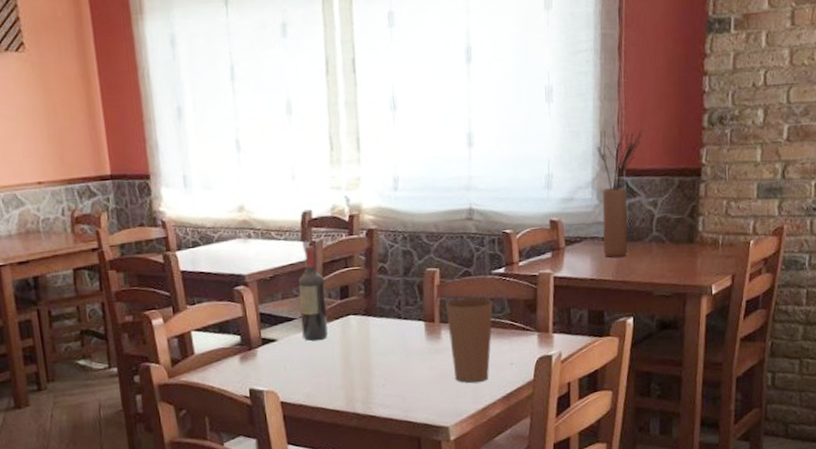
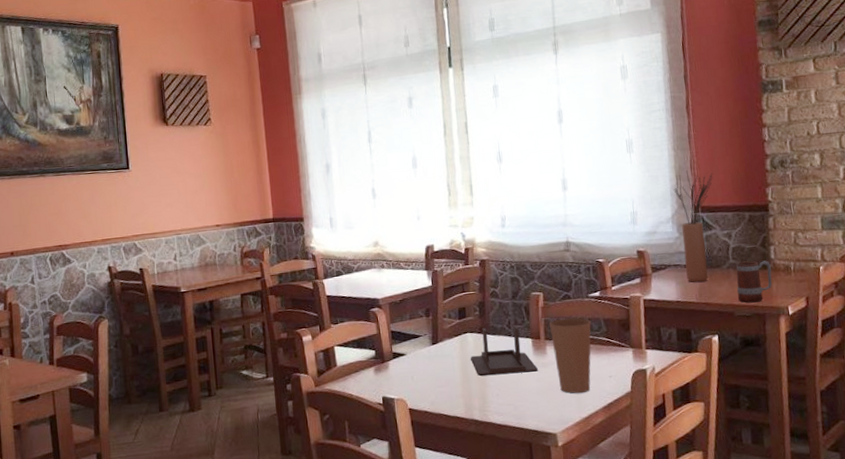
wine bottle: present [298,246,328,341] -> none [423,274,449,355]
napkin holder: none [354,306,430,364] -> present [471,325,538,376]
beer mug: none [658,233,698,281] -> present [736,260,772,303]

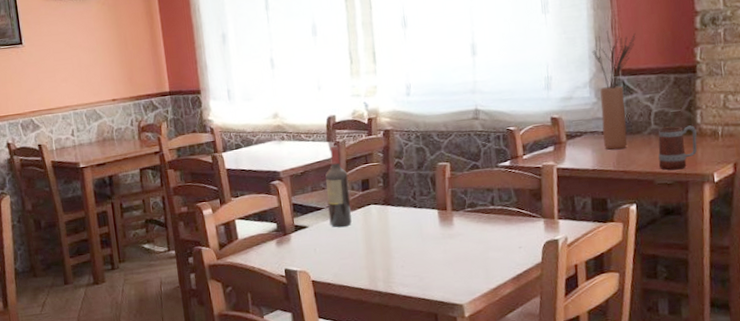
wine bottle: none [423,274,449,355] -> present [325,145,352,227]
napkin holder: present [471,325,538,376] -> none [375,196,444,248]
cup: present [550,318,592,394] -> none [457,188,501,265]

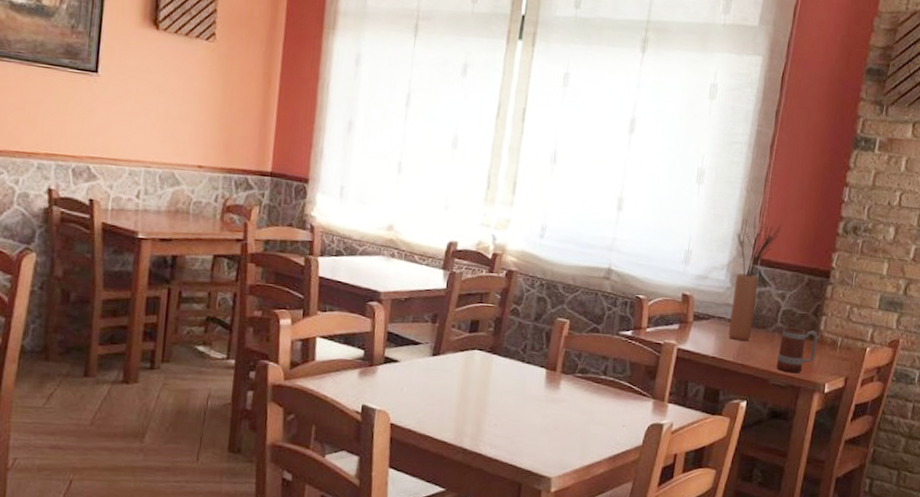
wine bottle: present [325,145,352,227] -> none [425,275,457,369]

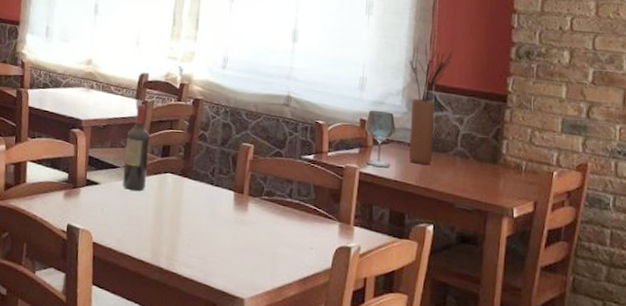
wine bottle: none [425,275,457,369] -> present [123,104,150,191]
wine glass: none [684,284,718,344] -> present [364,110,396,168]
beer mug: present [777,327,818,374] -> none [461,151,501,198]

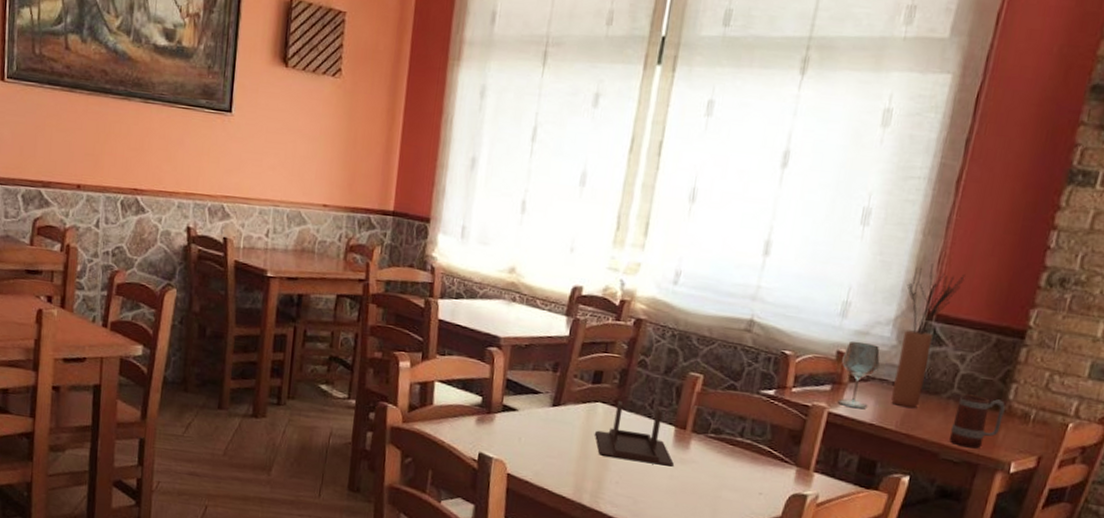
wine bottle: present [123,104,150,191] -> none [544,322,580,420]
napkin holder: none [167,170,236,228] -> present [595,400,674,467]
beer mug: none [461,151,501,198] -> present [950,394,1005,449]

